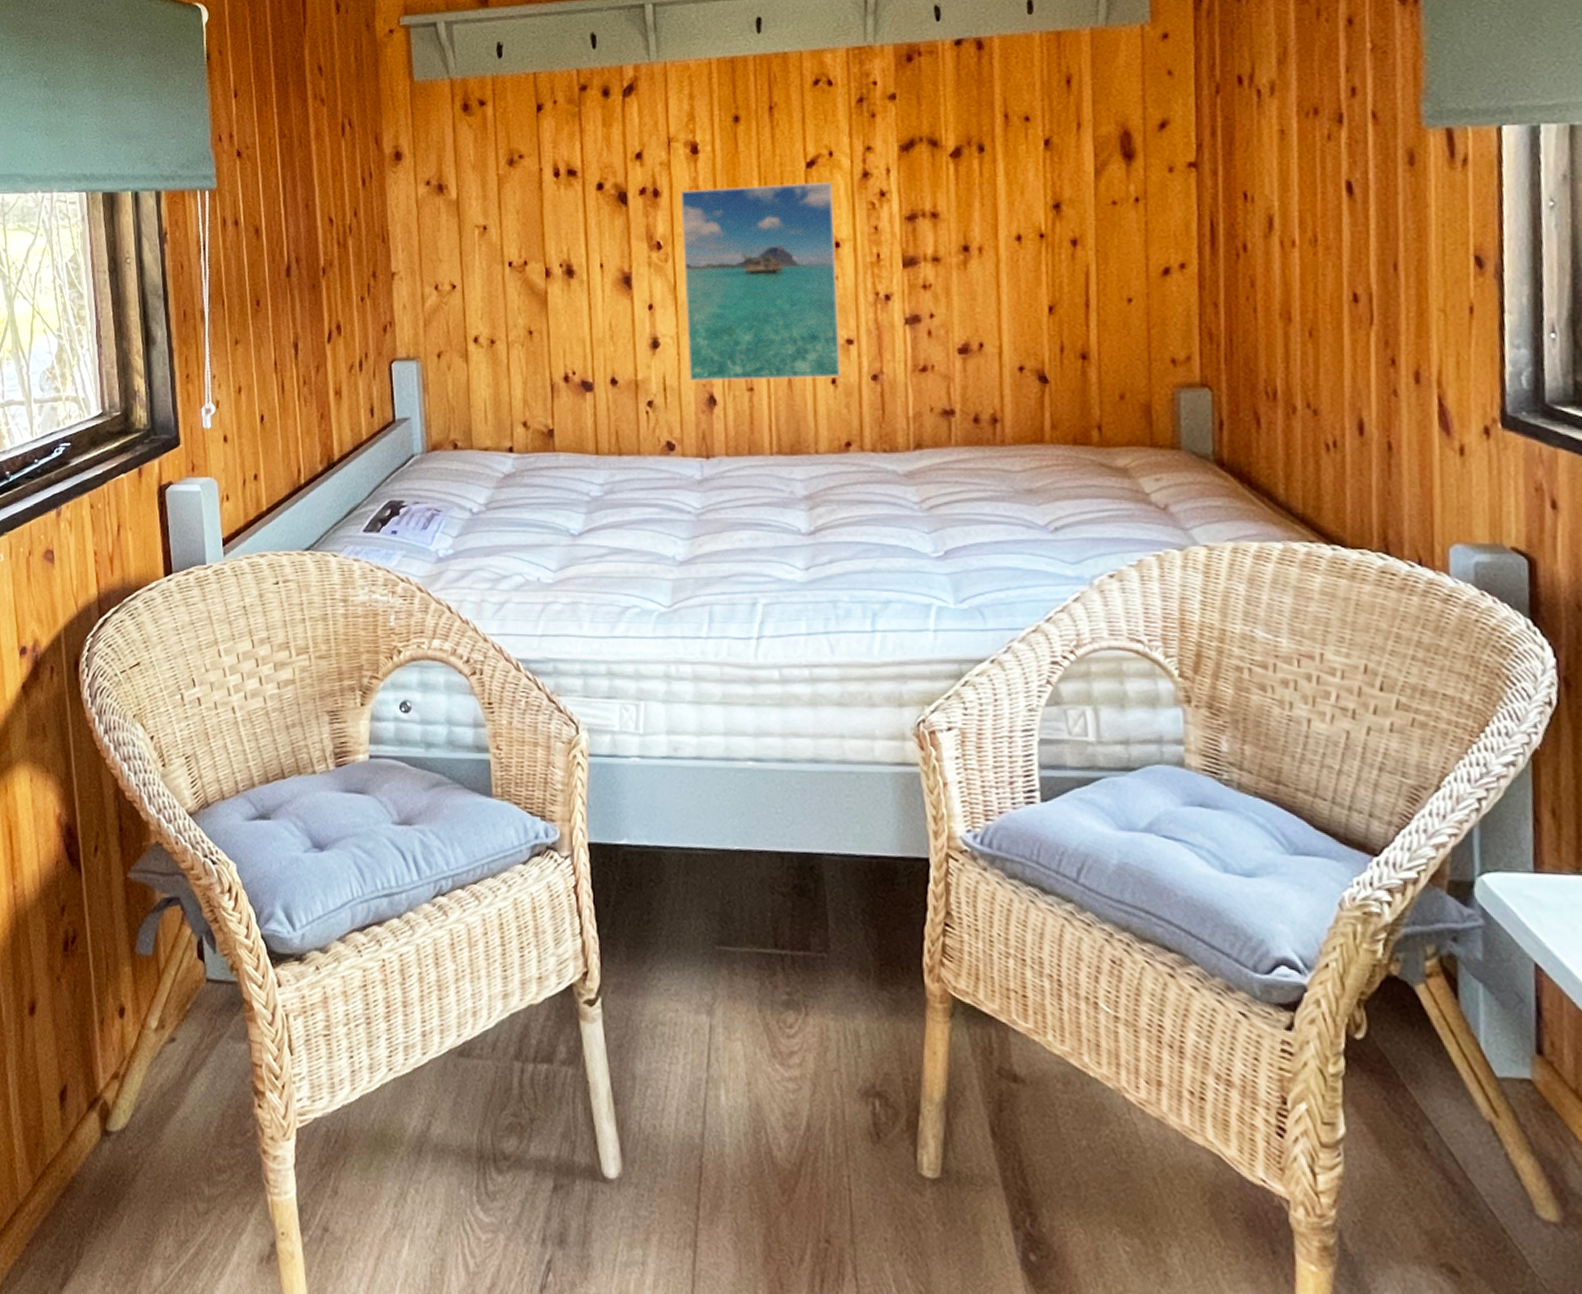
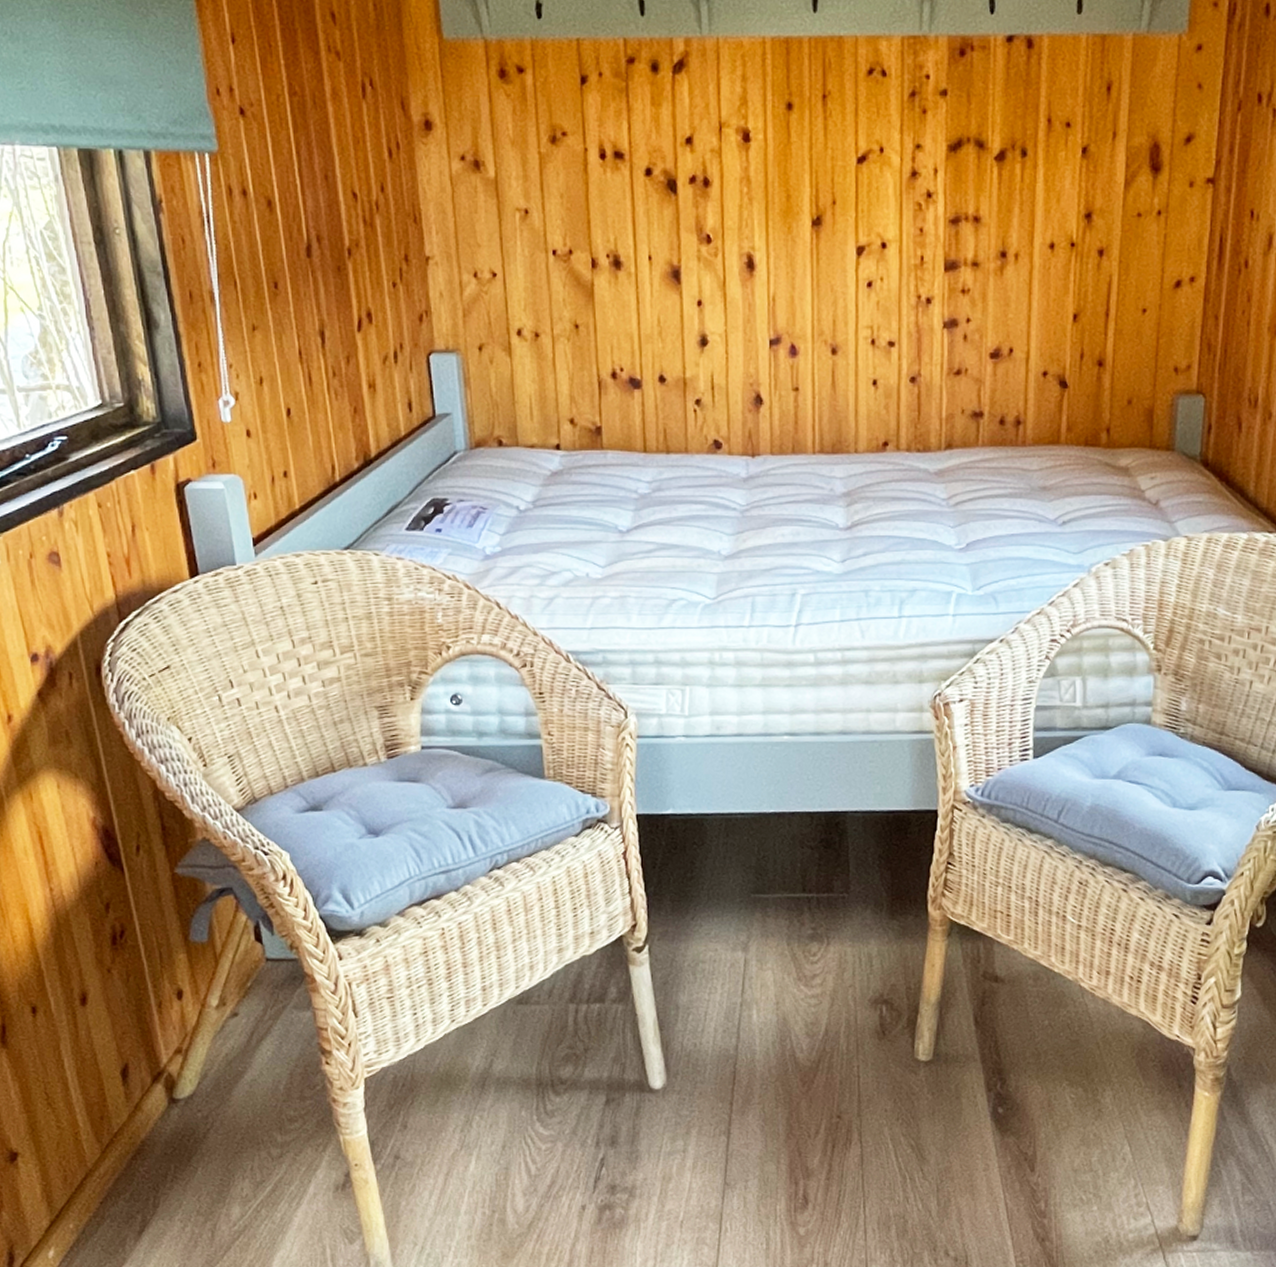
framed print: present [680,181,841,381] -> none [730,178,882,381]

